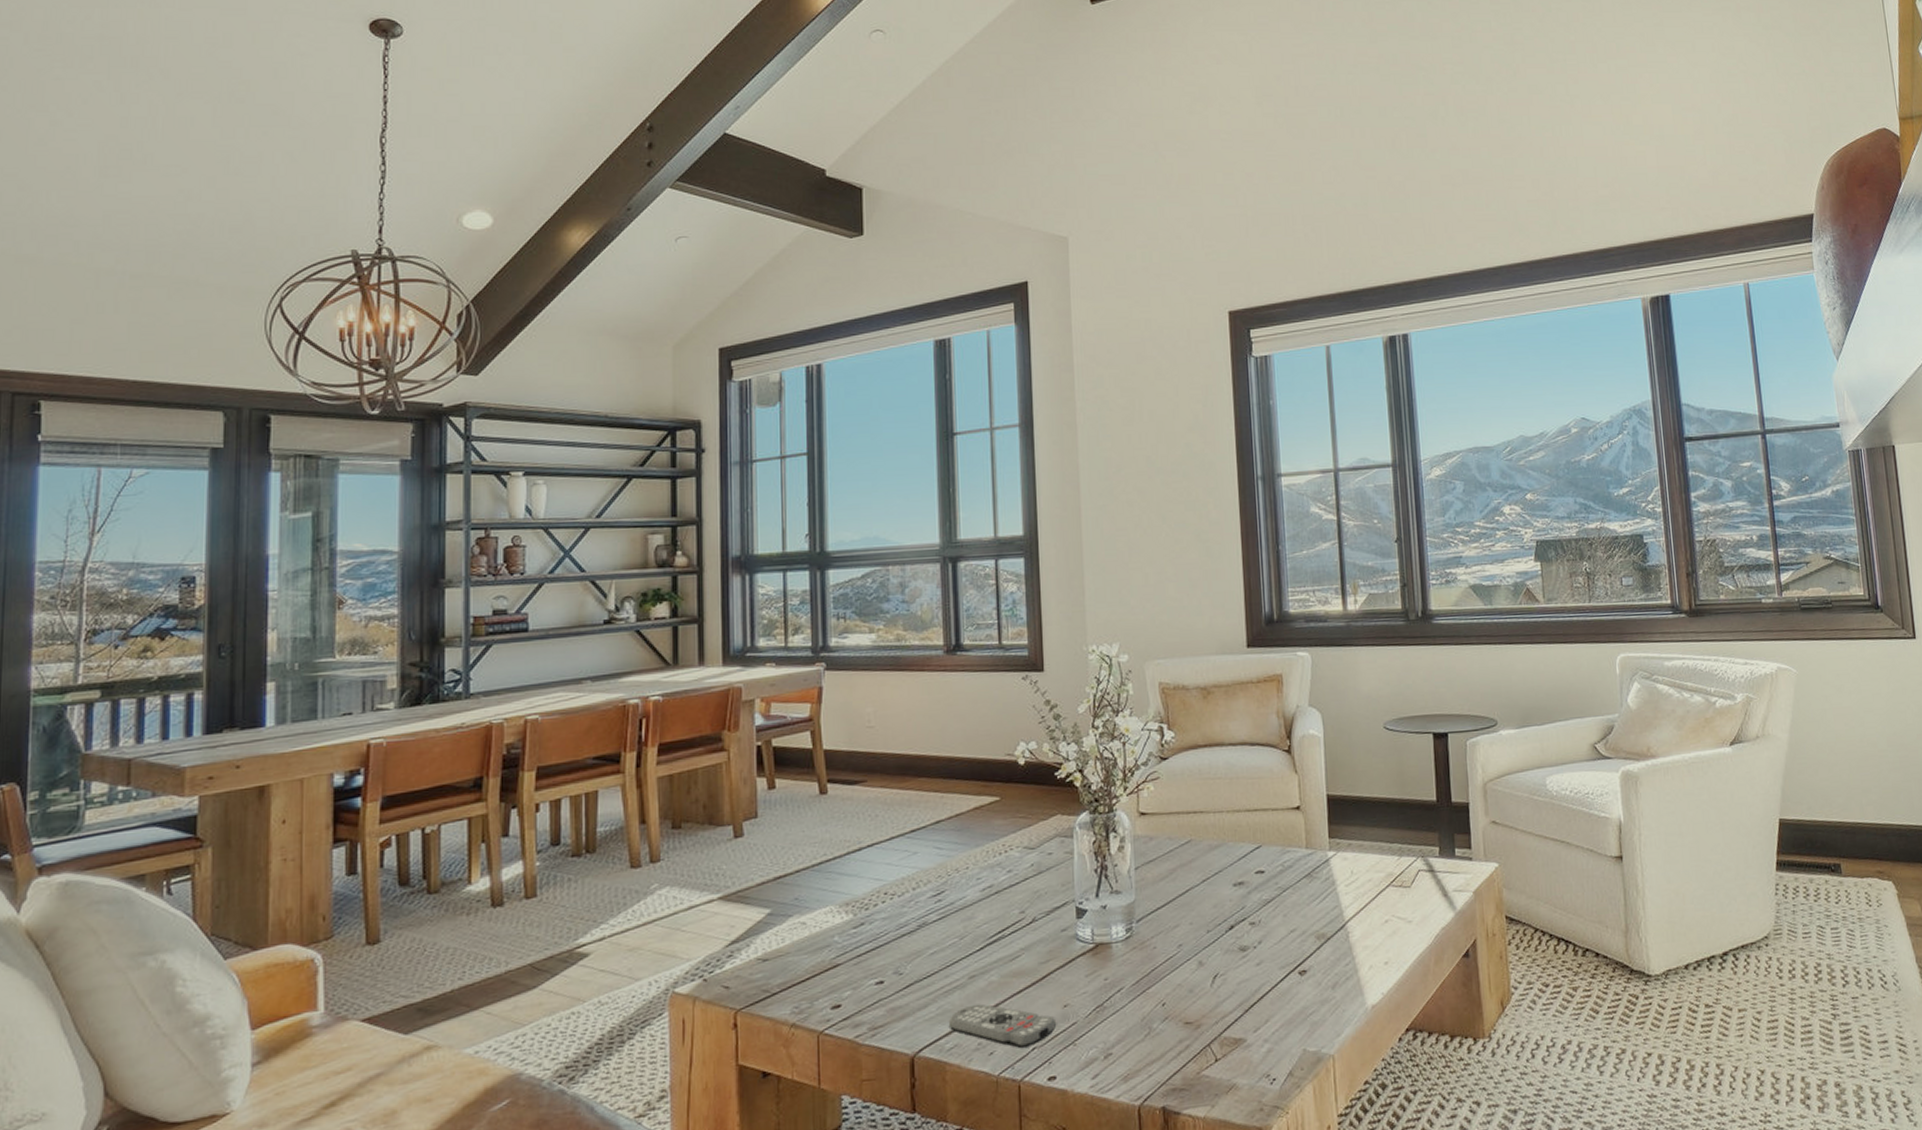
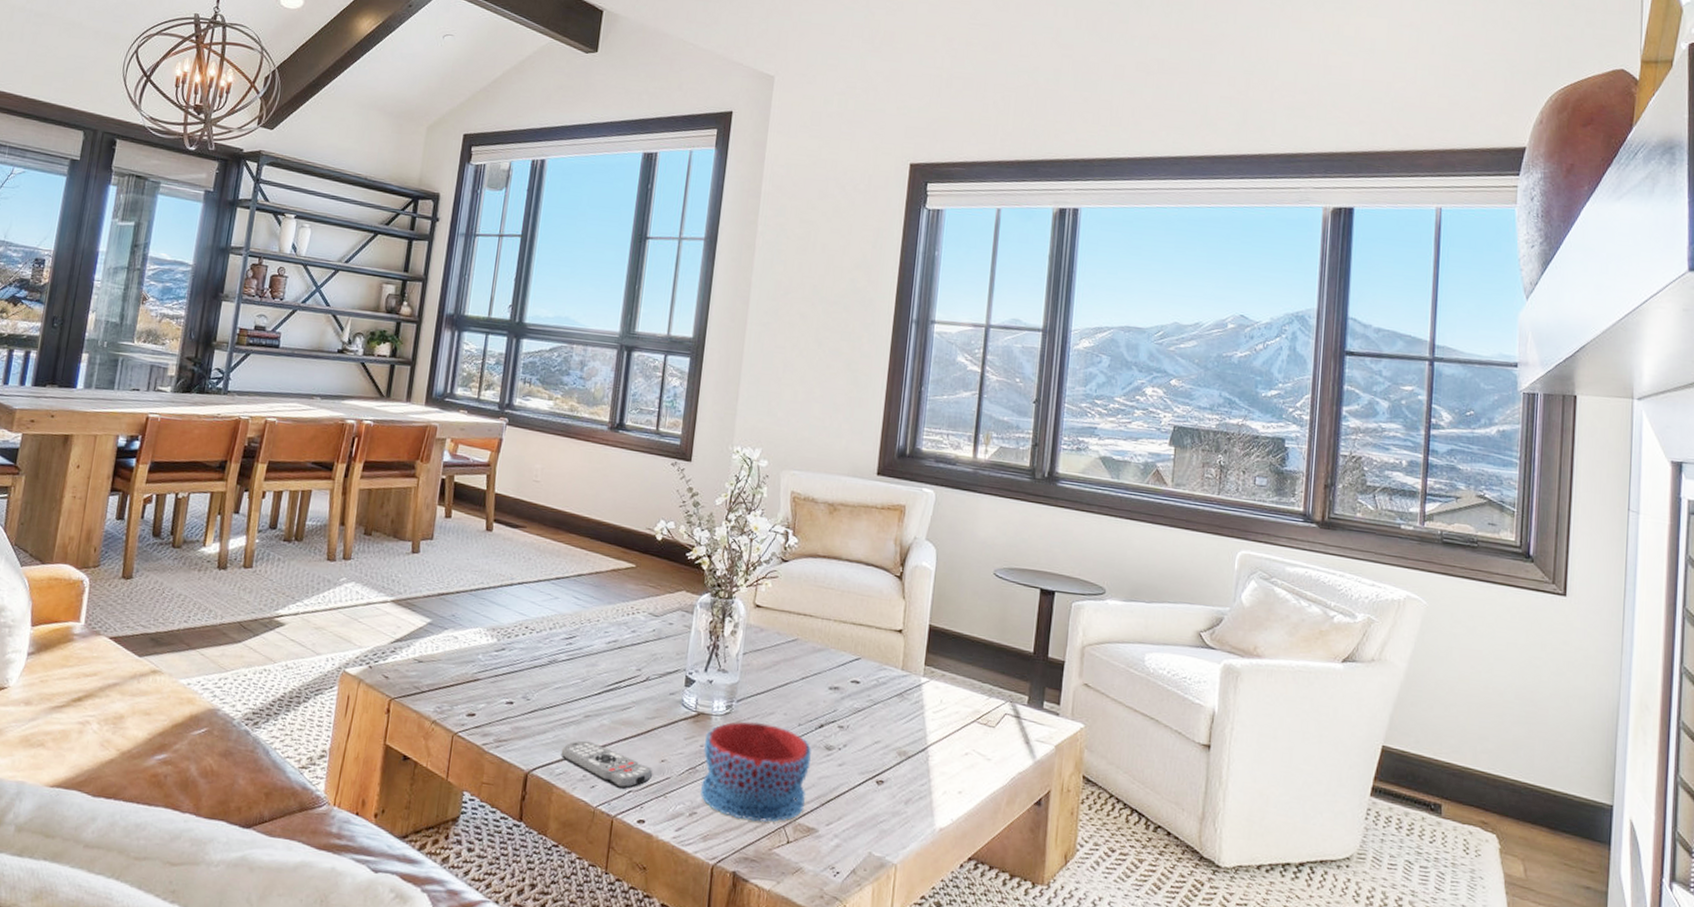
bowl: none [1109,938,1227,1048] -> present [701,721,811,822]

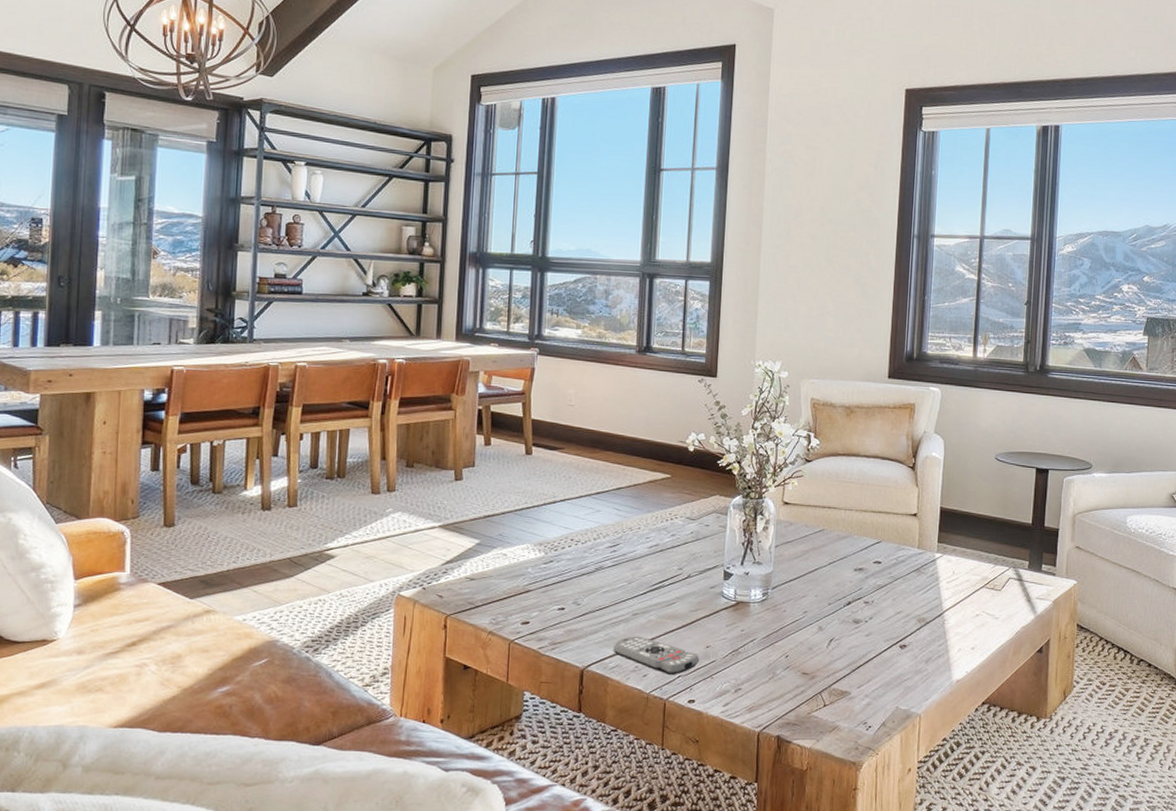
bowl: present [701,721,811,822] -> none [744,605,841,690]

